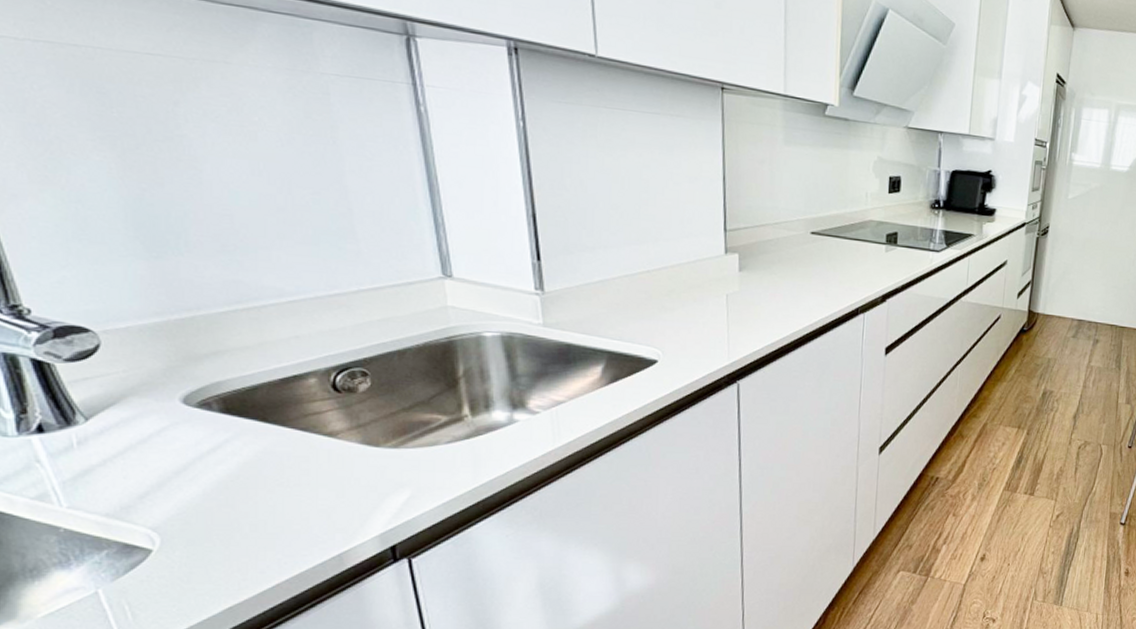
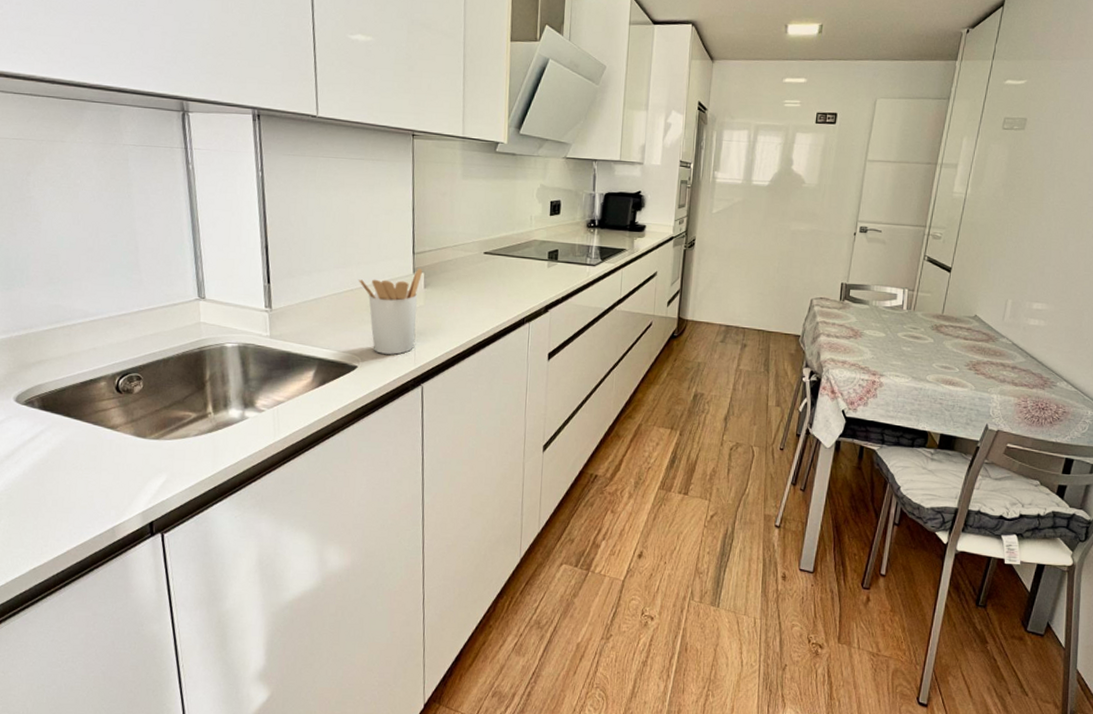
utensil holder: none [655,248,736,348] -> present [358,268,422,355]

